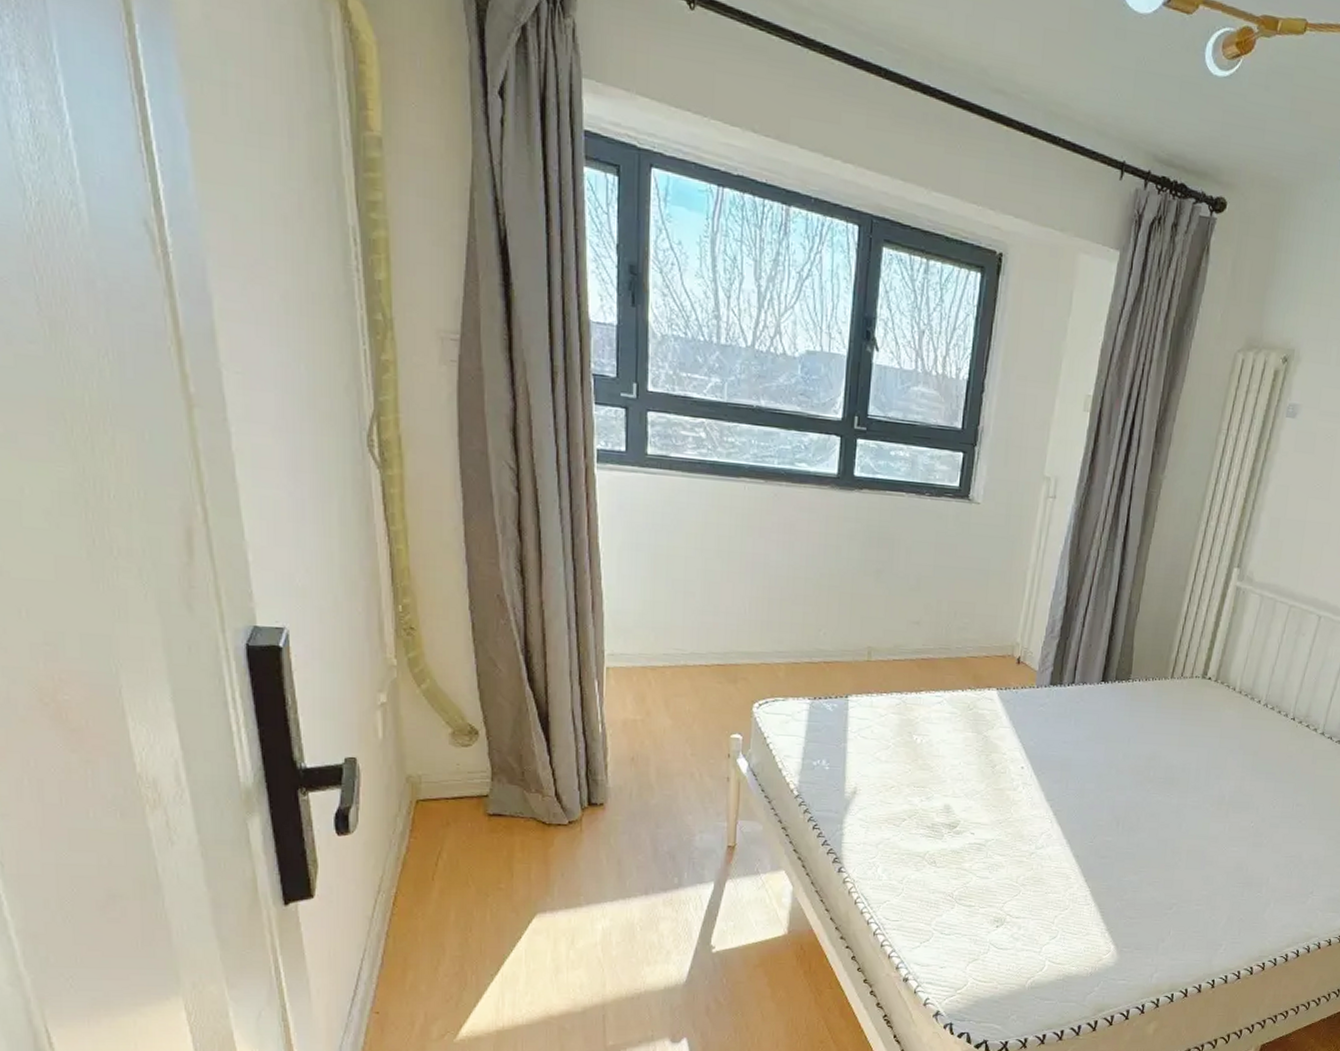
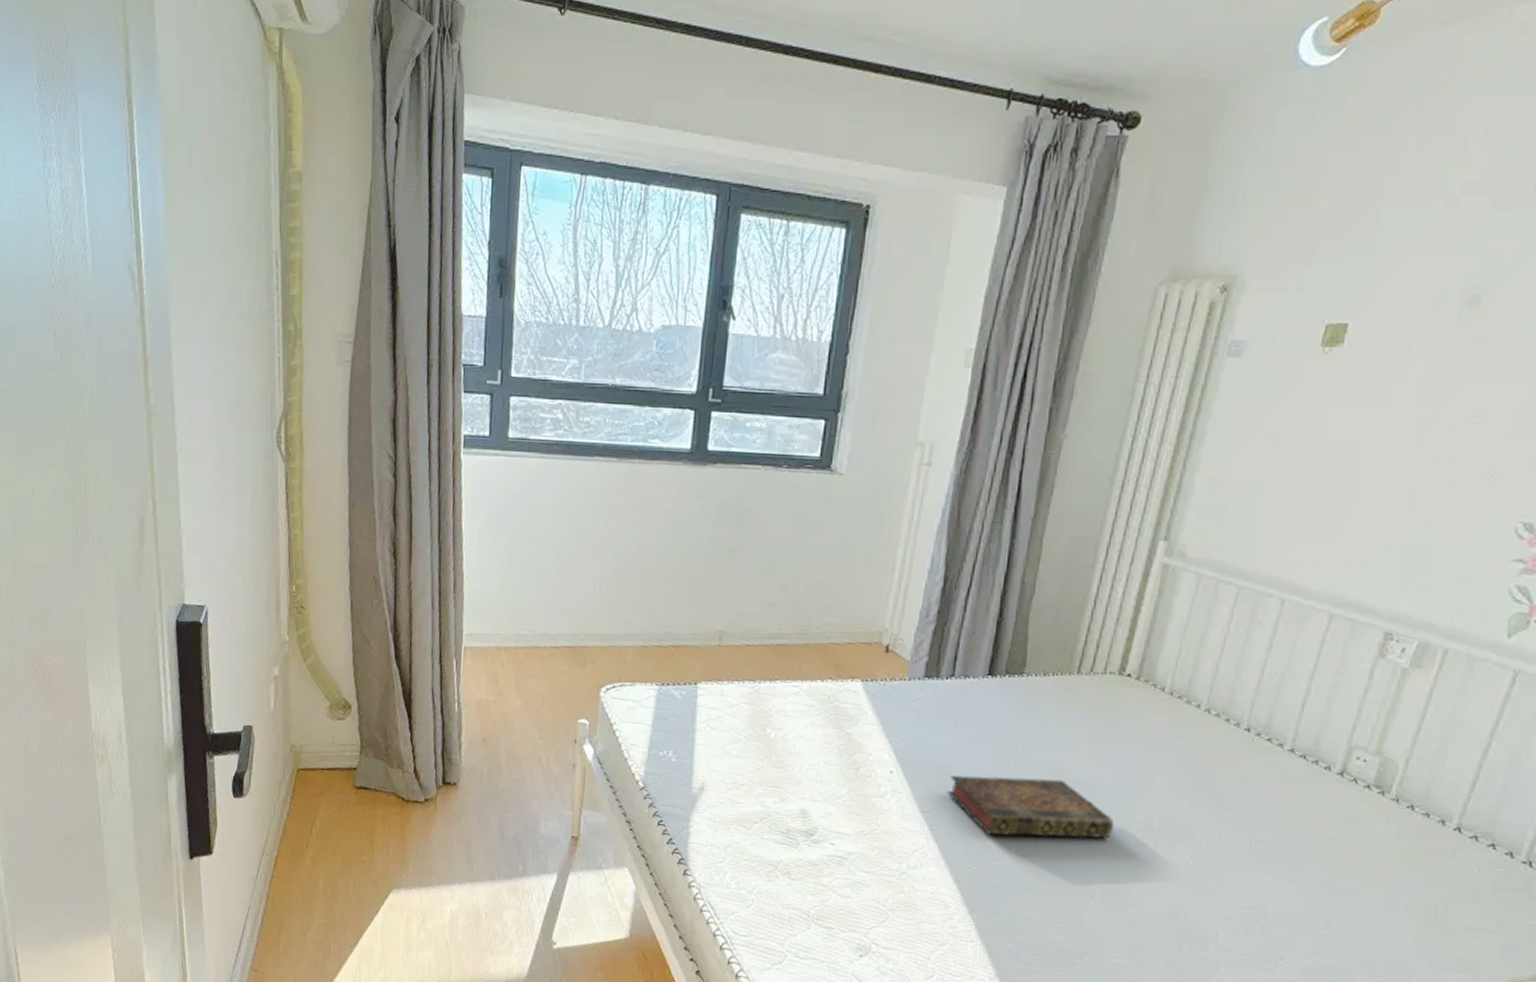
book: none [1068,766,1197,815] -> present [947,775,1114,839]

